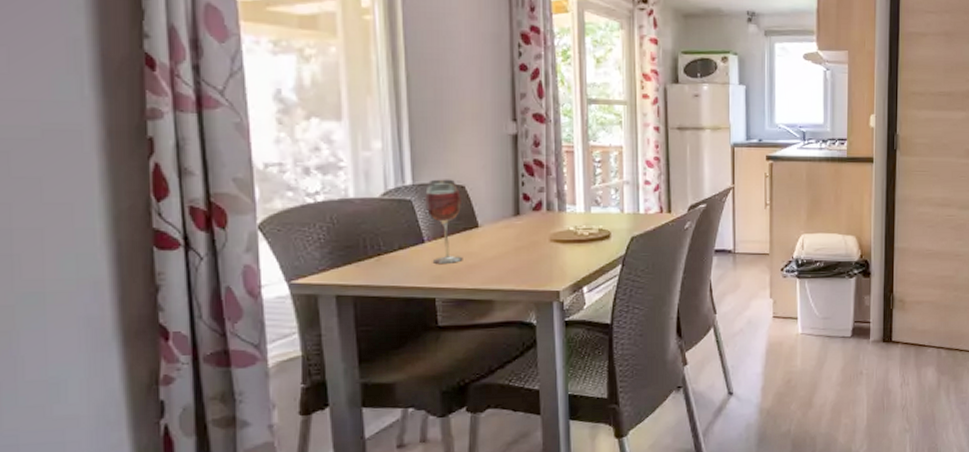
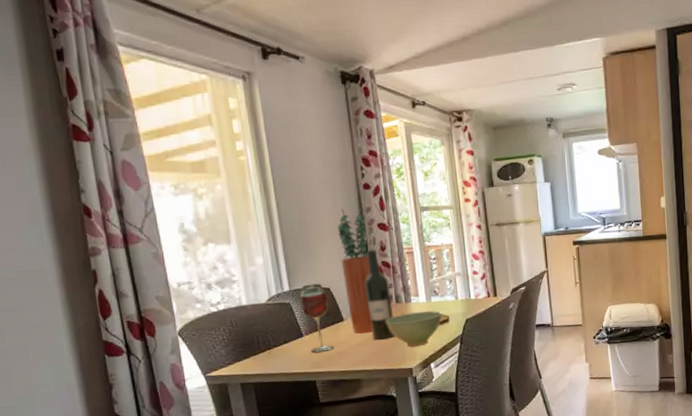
vase: none [482,88,520,244] -> present [337,204,373,334]
wine bottle: none [508,143,543,254] -> present [364,249,395,340]
bowl: none [531,224,603,266] -> present [385,311,442,347]

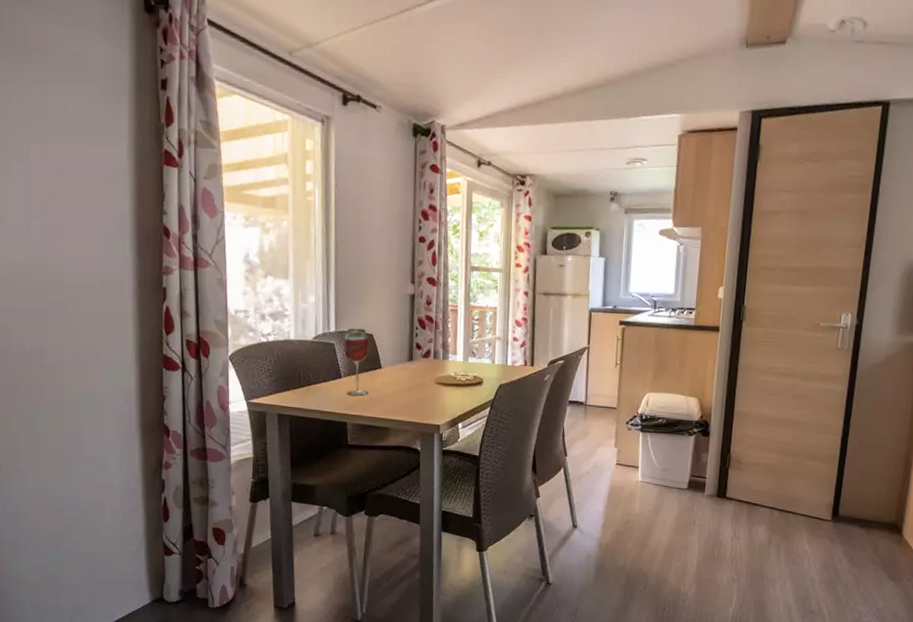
vase: present [337,204,373,334] -> none [387,256,418,384]
wine bottle: present [364,249,395,340] -> none [405,302,431,393]
bowl: present [385,311,442,347] -> none [421,370,477,405]

